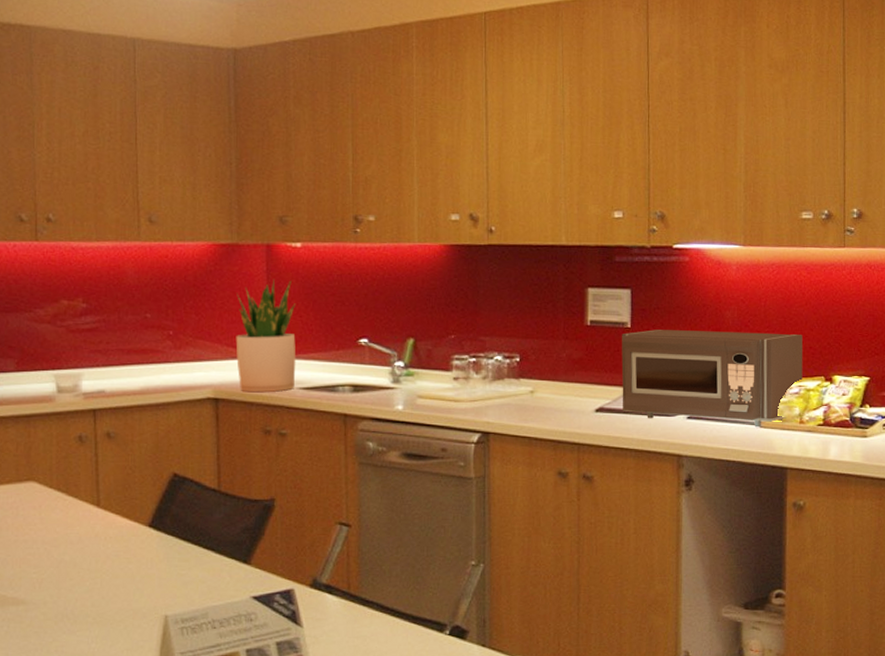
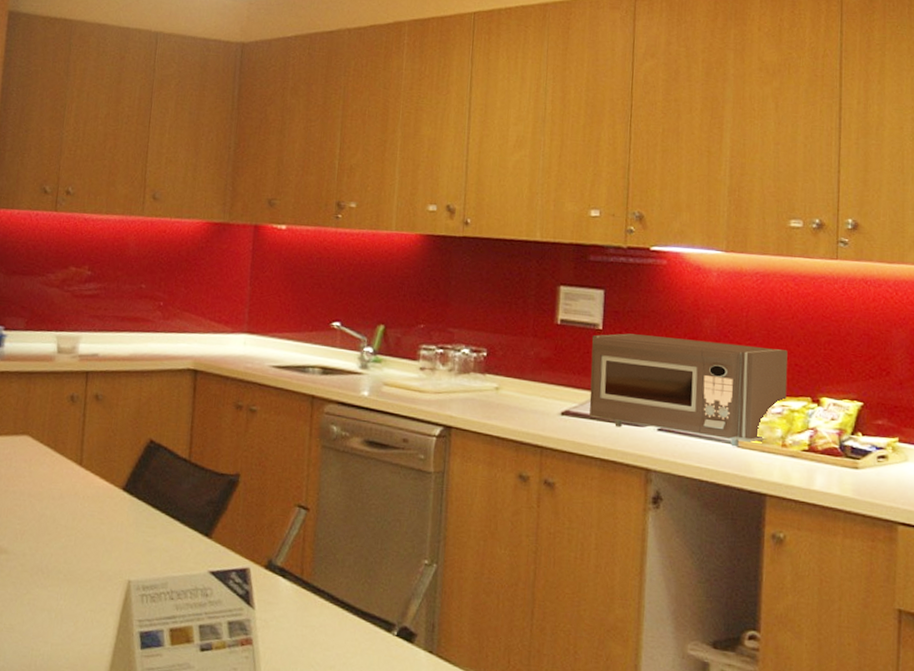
planter: present [236,278,296,393] -> none [217,258,277,368]

